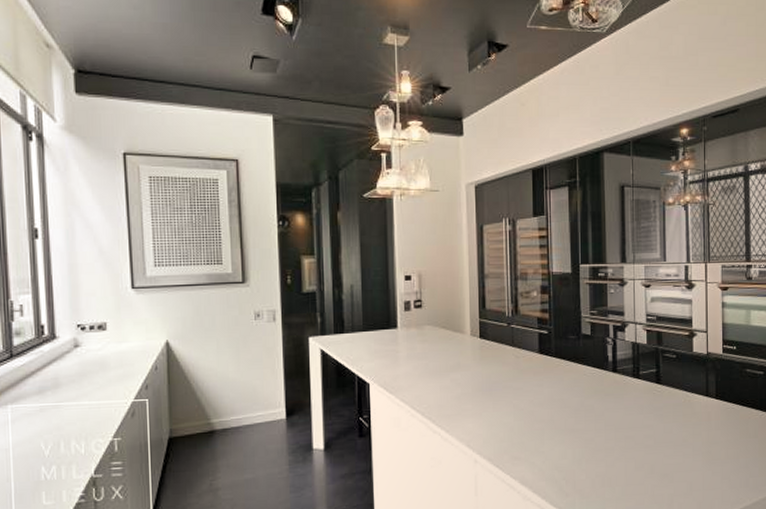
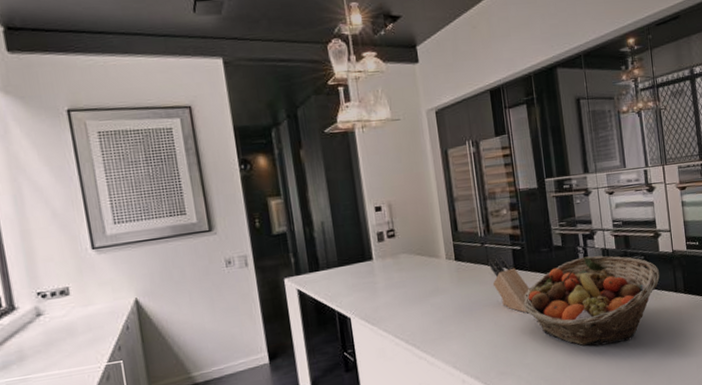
knife block: none [513,339,554,399] -> present [488,256,530,313]
fruit basket: none [545,348,690,443] -> present [523,255,660,346]

